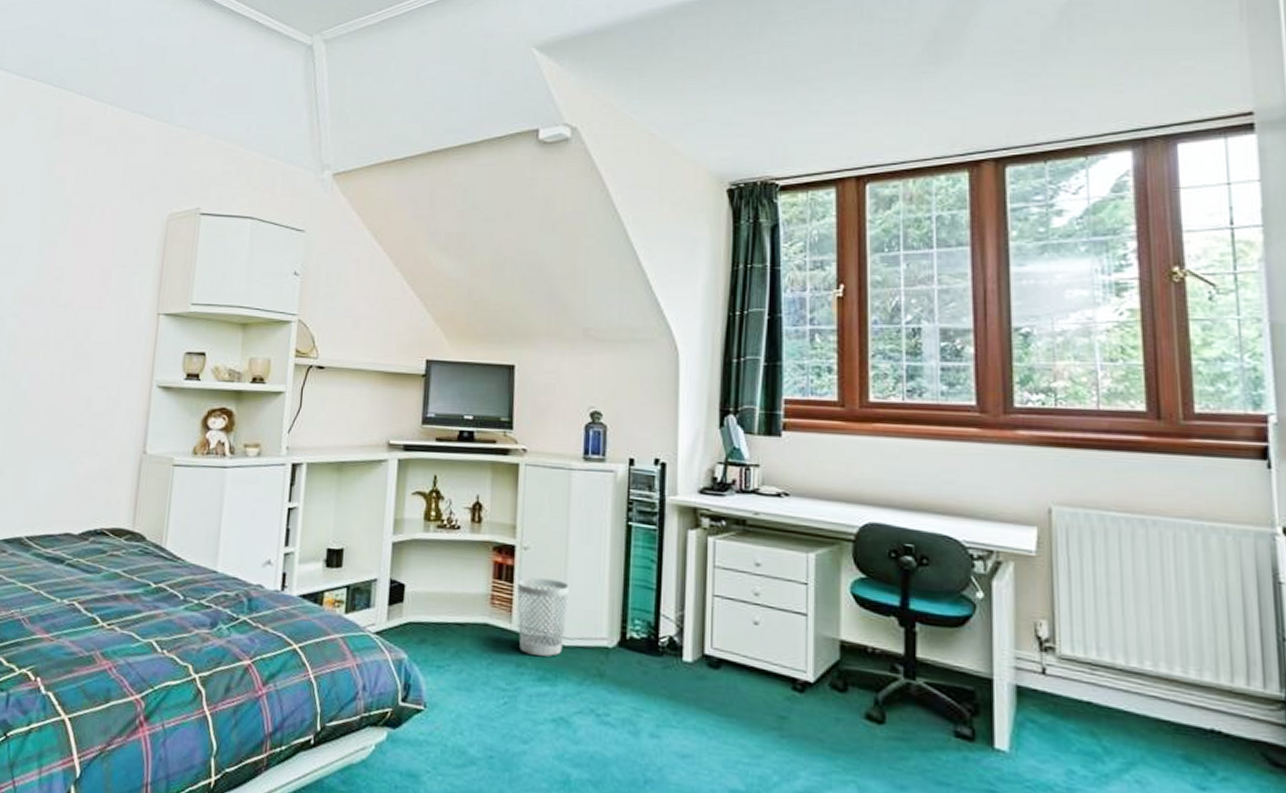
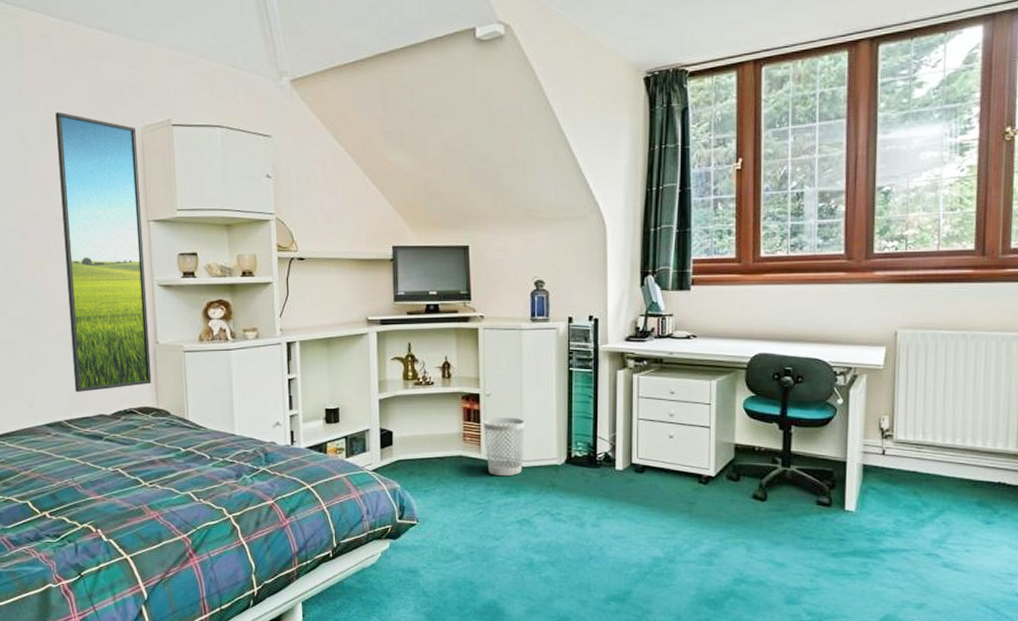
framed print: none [43,194,162,505] -> present [55,111,152,392]

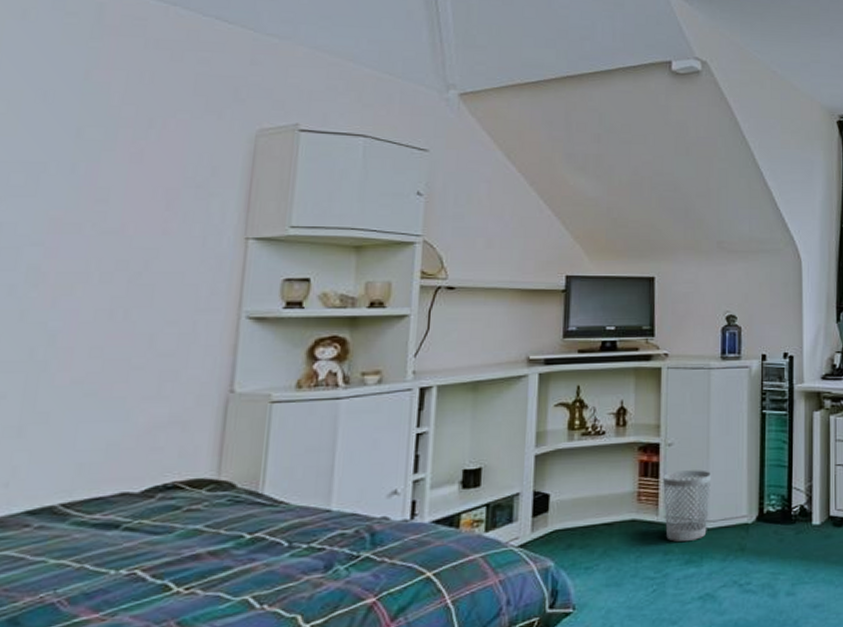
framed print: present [55,111,152,392] -> none [87,104,249,462]

